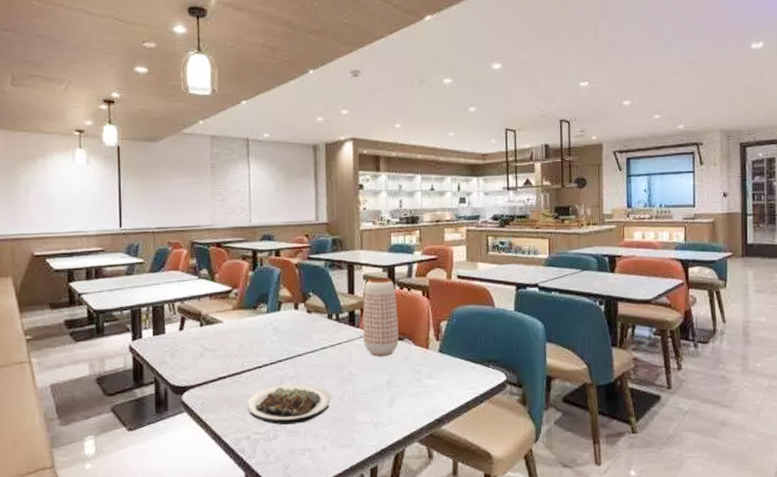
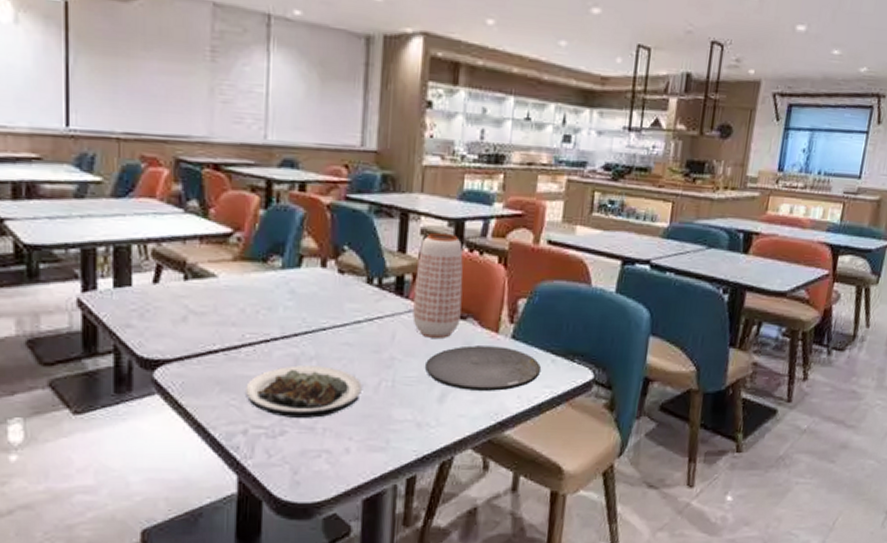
plate: none [376,359,465,395] -> present [425,345,542,391]

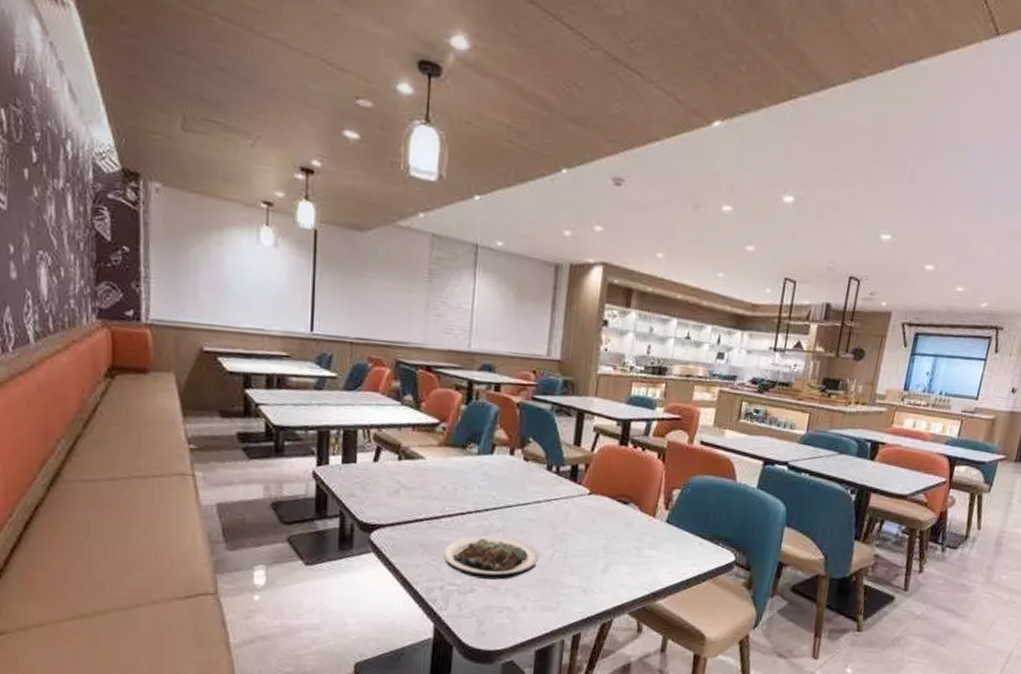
vase: present [412,232,464,338] -> none [583,430,628,519]
plate: present [425,345,542,391] -> none [592,526,691,567]

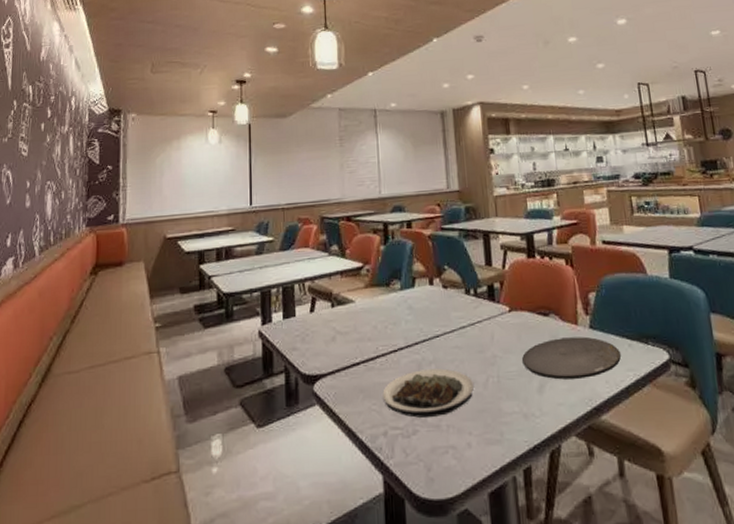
plate: none [592,526,691,567] -> present [522,336,622,380]

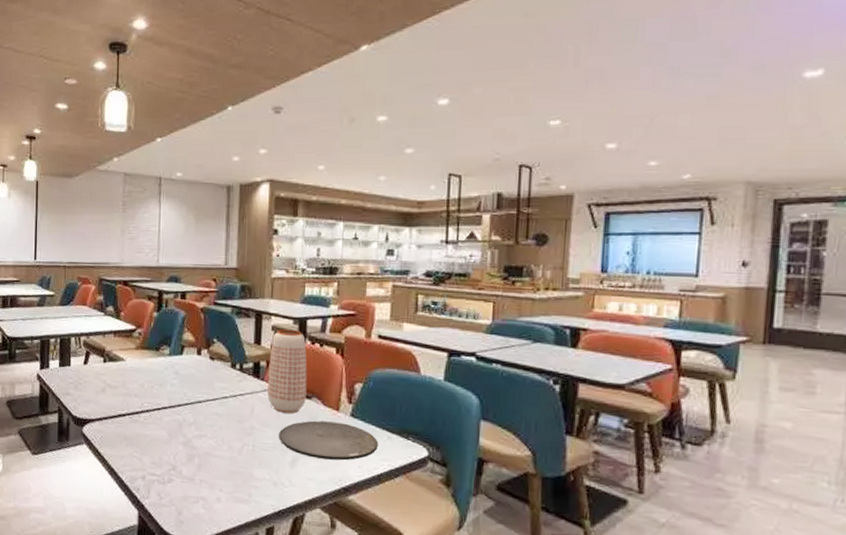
plate: present [382,368,474,418] -> none [144,429,229,471]
vase: none [502,245,544,335] -> present [267,329,307,414]

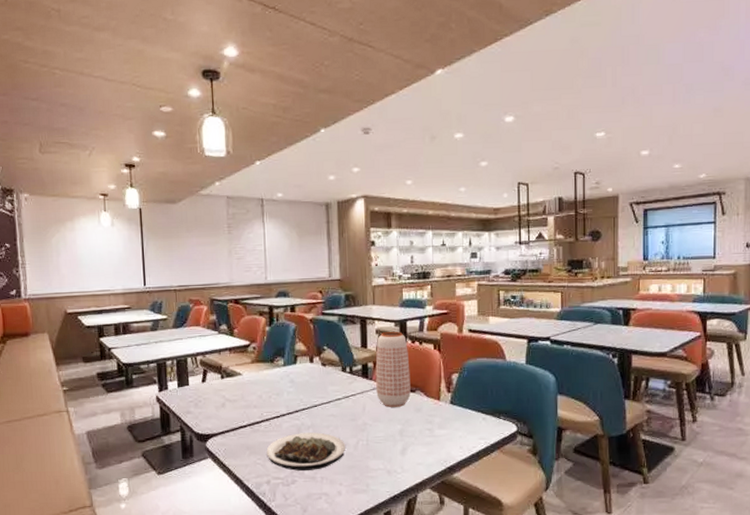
plate: none [144,429,229,471] -> present [266,432,345,471]
plate: present [279,420,379,461] -> none [389,410,476,445]

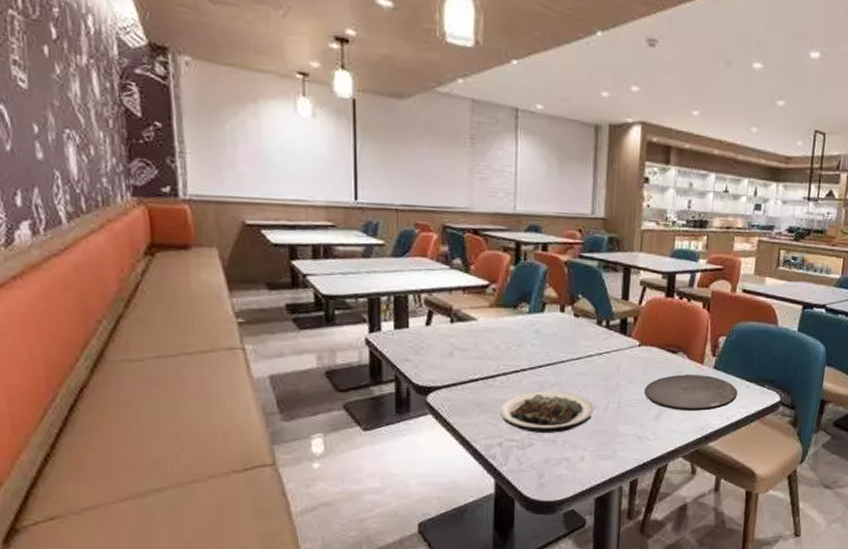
vase: present [375,331,411,407] -> none [634,283,675,369]
plate: none [389,410,476,445] -> present [645,374,738,411]

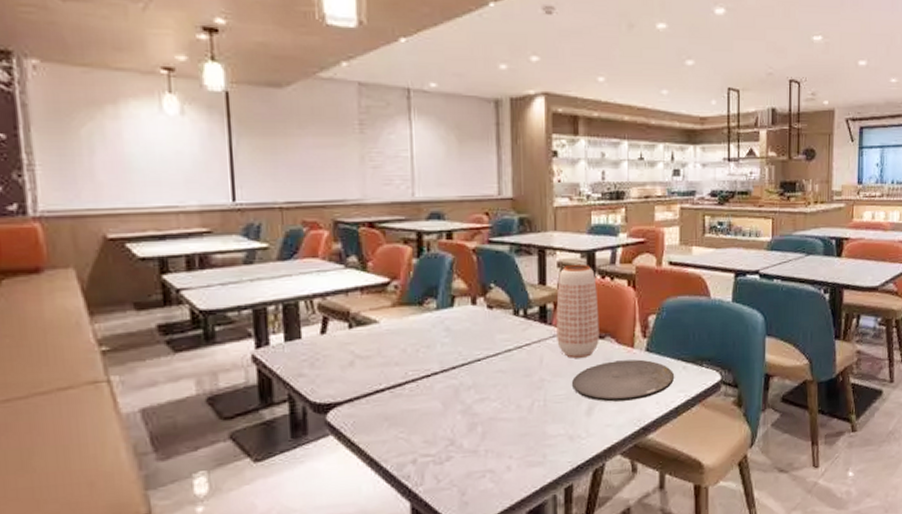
plate: present [500,391,594,433] -> none [412,393,517,444]
vase: none [634,283,675,369] -> present [556,264,599,358]

